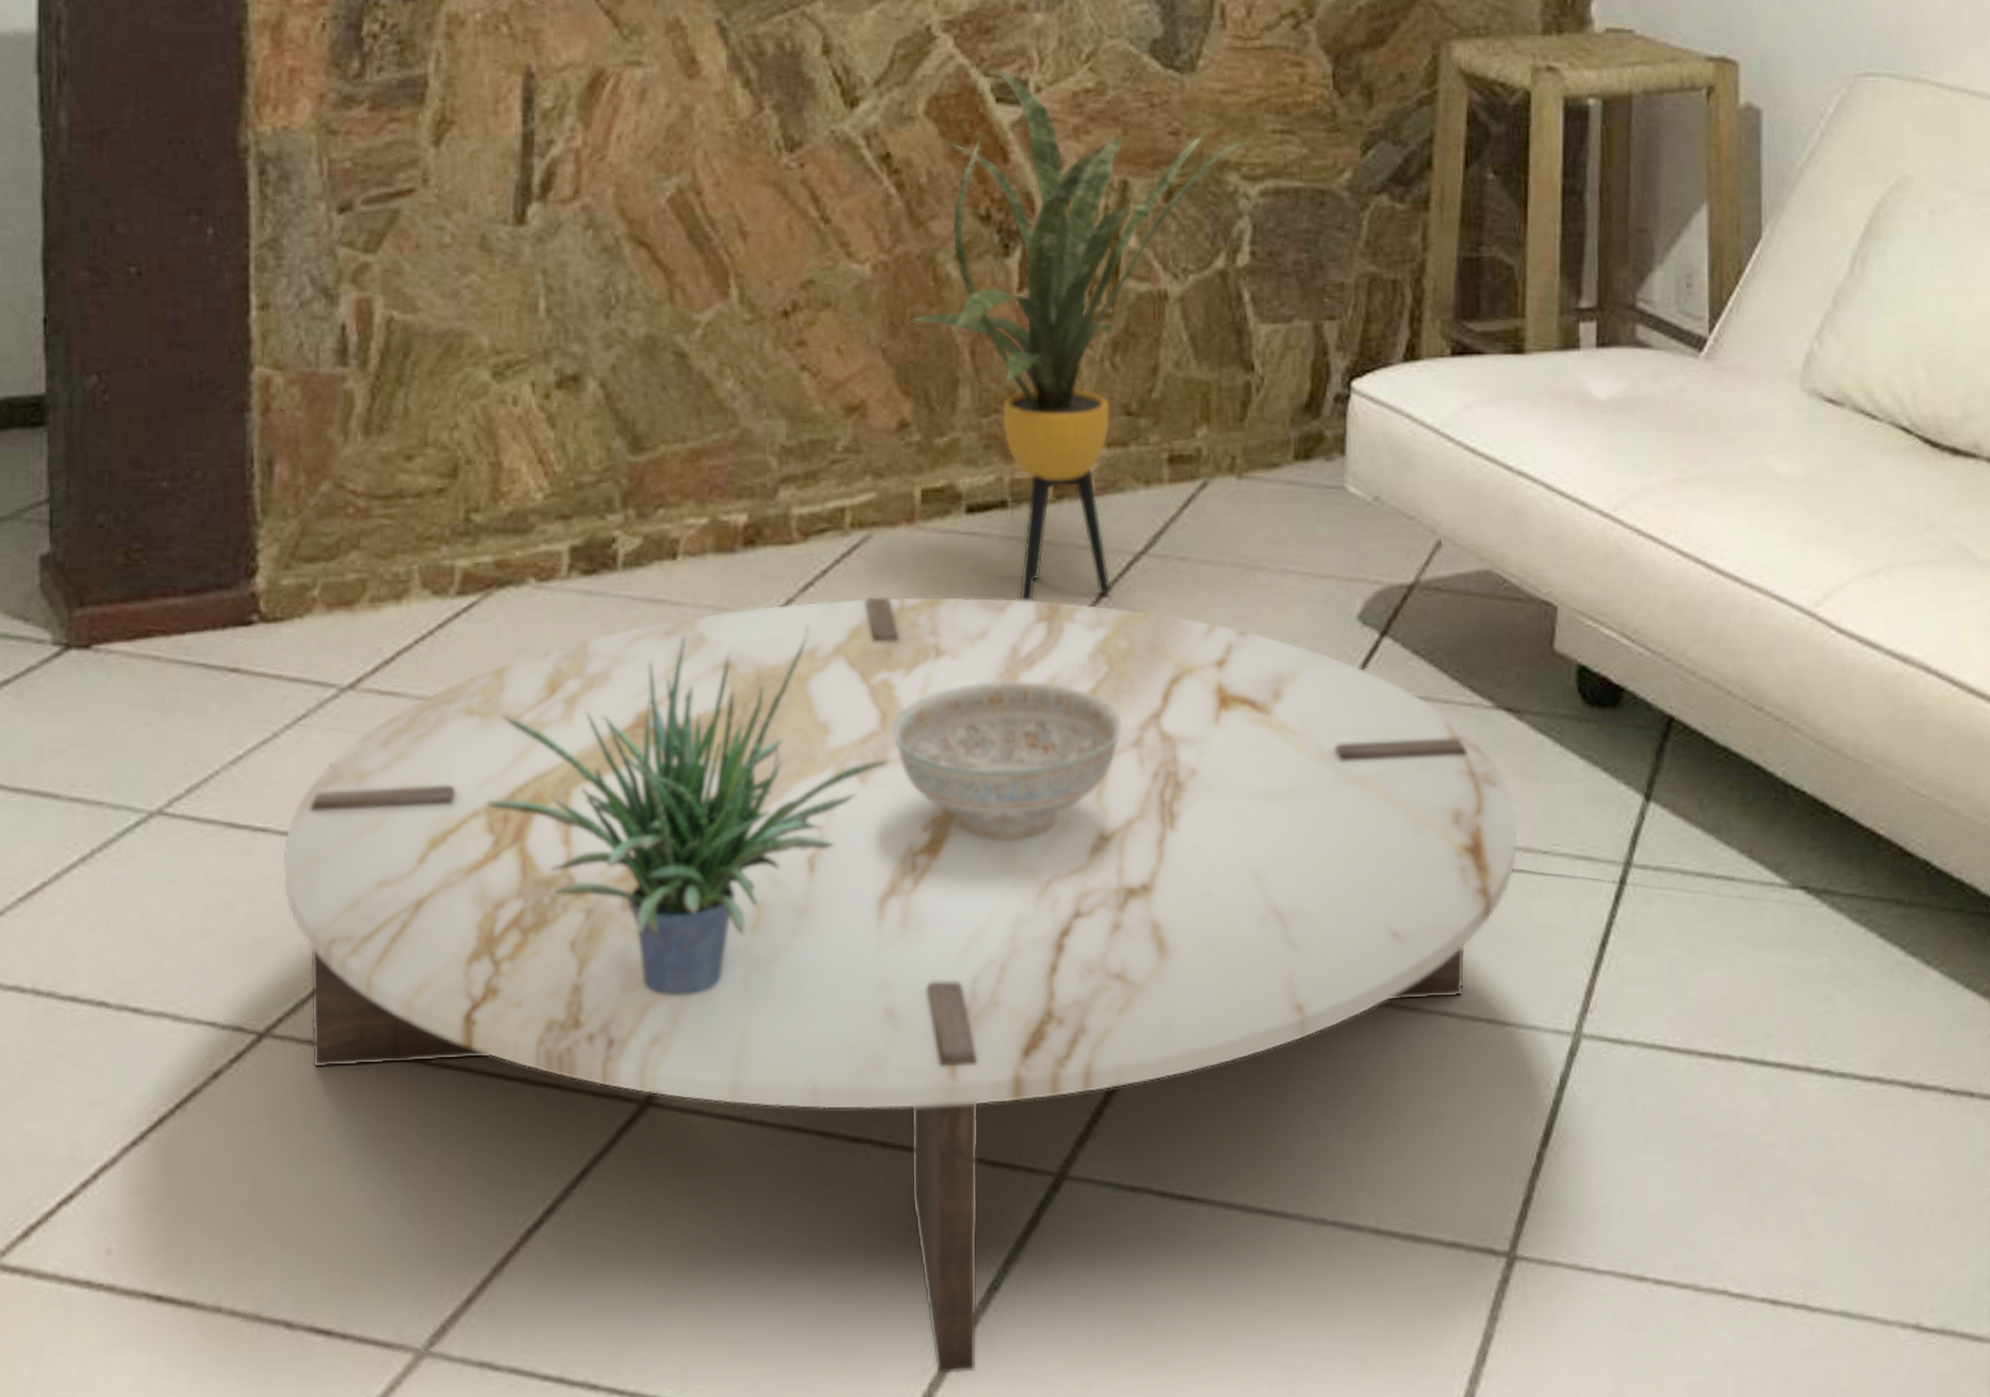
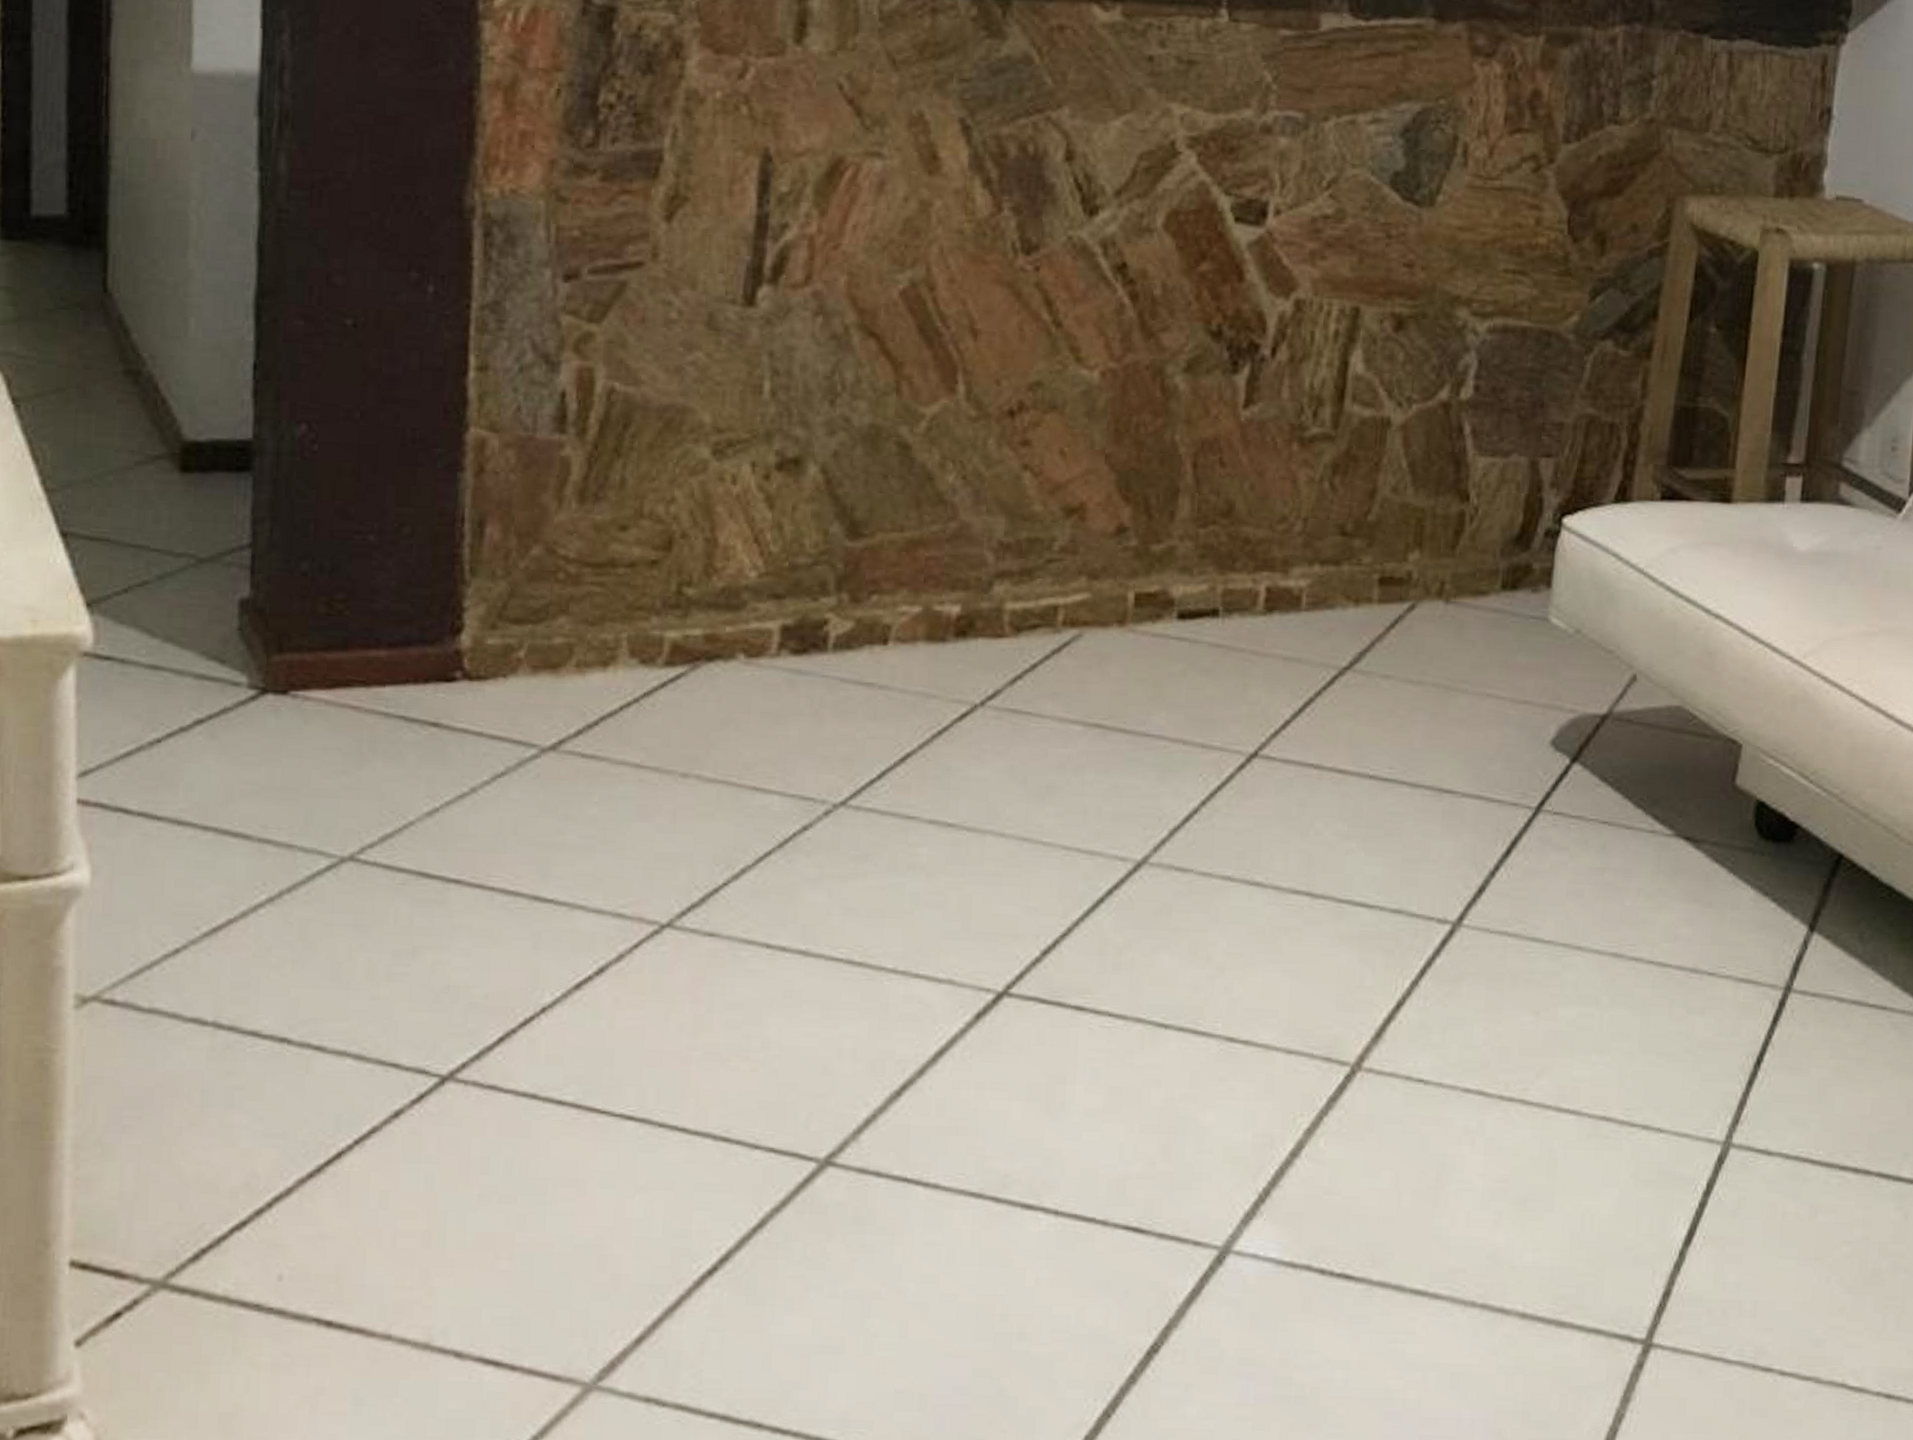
coffee table: present [283,596,1519,1375] -> none [474,693,1688,1429]
potted plant: present [486,624,889,996] -> none [683,716,1085,1063]
decorative bowl: present [892,681,1122,840] -> none [1090,783,1315,934]
house plant: present [908,66,1256,602] -> none [1133,185,1488,708]

